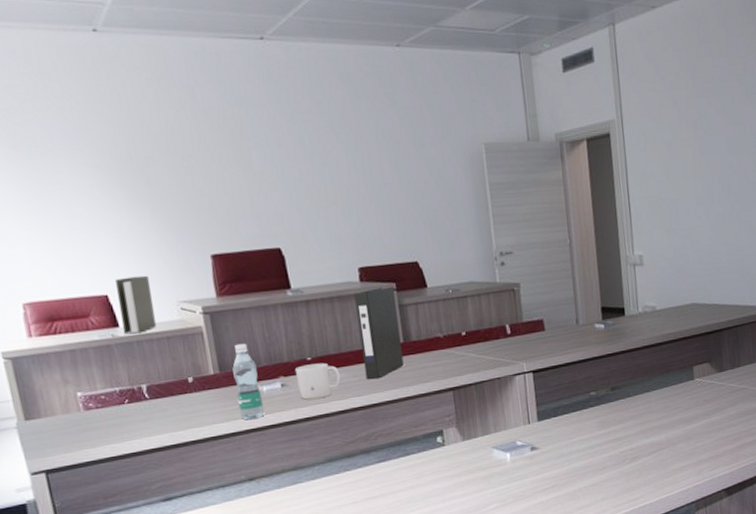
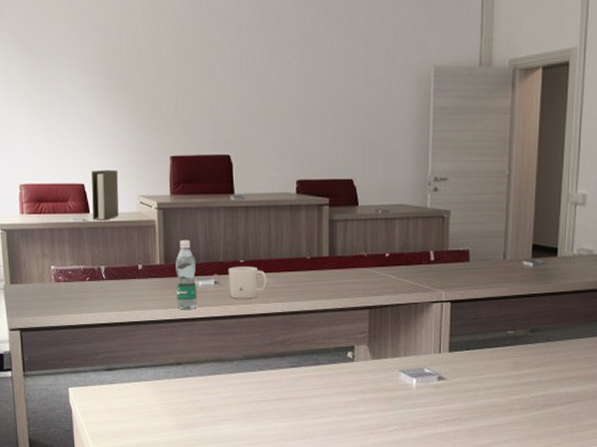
binder: present [354,286,404,380] -> none [290,201,326,288]

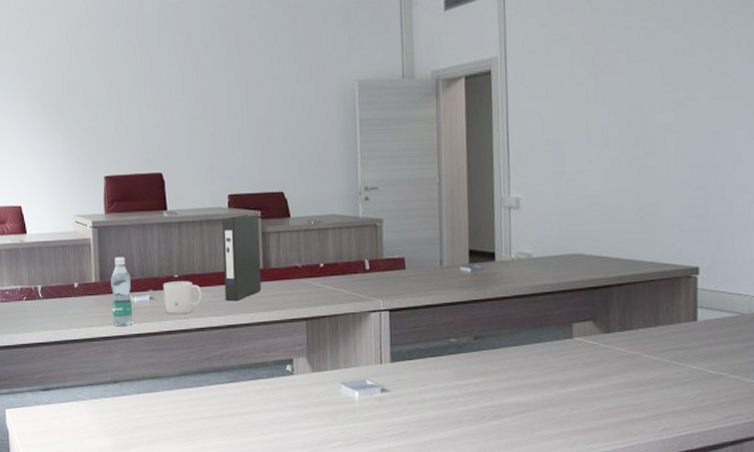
binder: present [92,169,119,220] -> none [28,191,55,241]
binder: none [290,201,326,288] -> present [222,214,261,302]

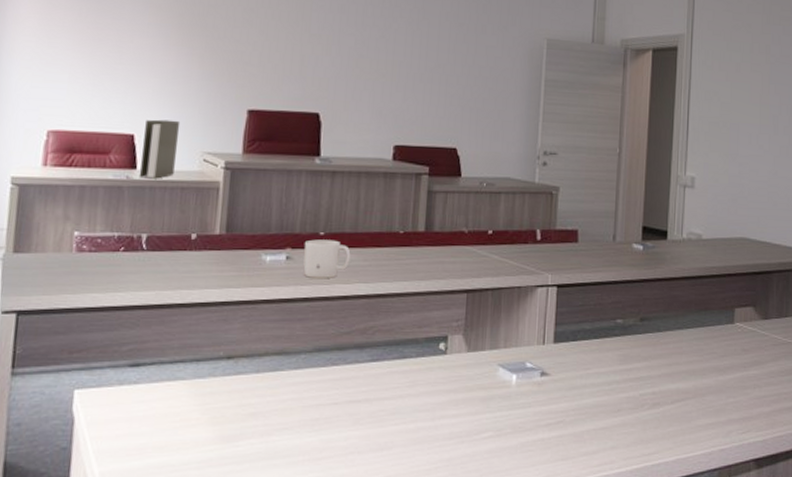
binder: none [28,191,55,241] -> present [139,119,181,179]
bottle: present [111,256,133,327] -> none [235,206,265,291]
binder: present [222,214,261,302] -> none [377,169,426,267]

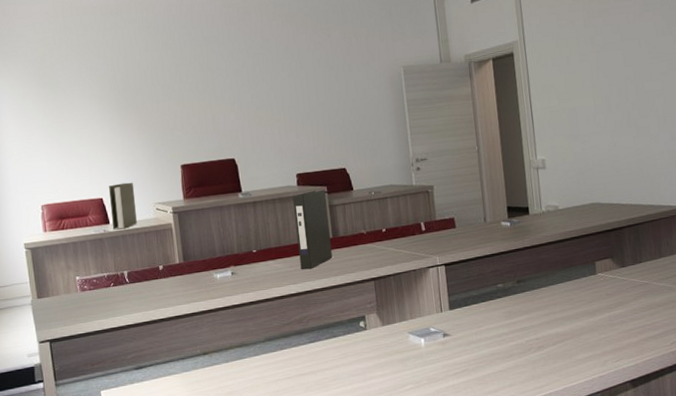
mug: present [303,239,351,279] -> none [242,254,280,286]
binder: none [377,169,426,267] -> present [292,189,333,270]

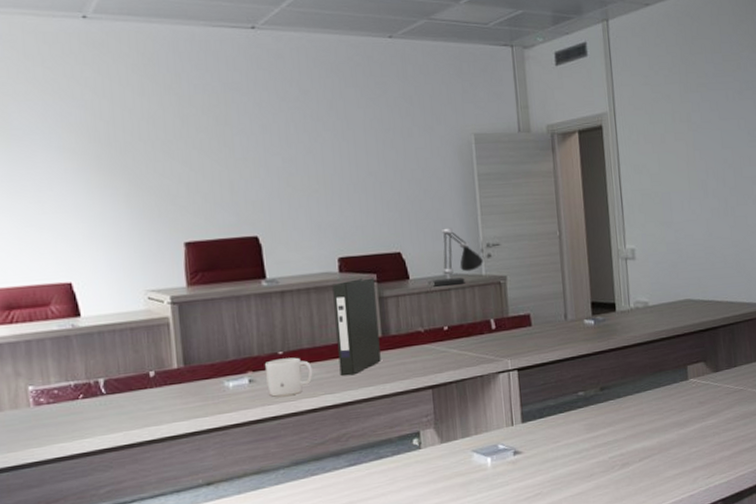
binder: present [109,182,137,230] -> none [81,262,120,325]
mug: none [242,254,280,286] -> present [264,357,313,397]
desk lamp: none [372,146,413,196] -> present [433,227,483,287]

